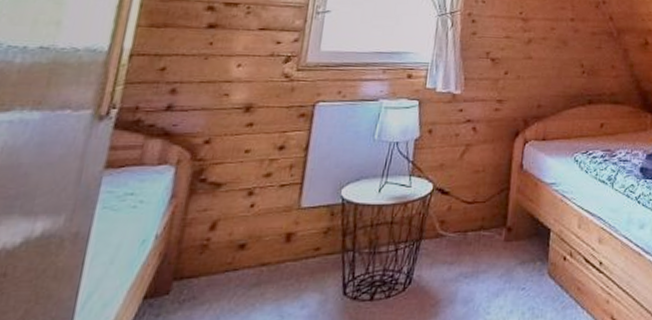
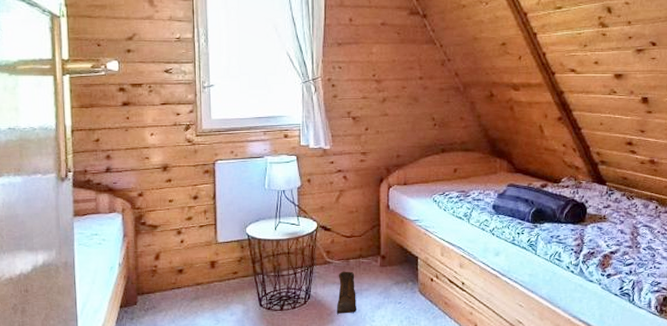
boot: none [442,247,472,304] -> present [336,271,356,314]

